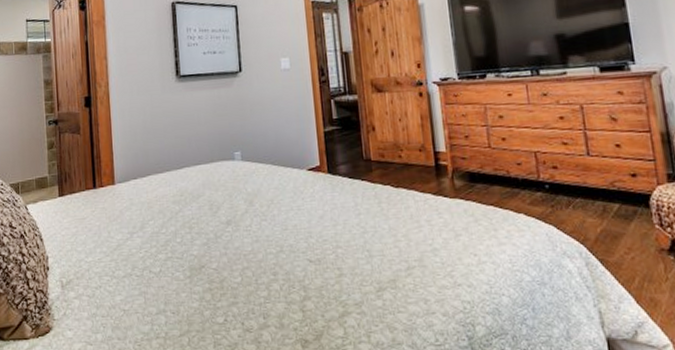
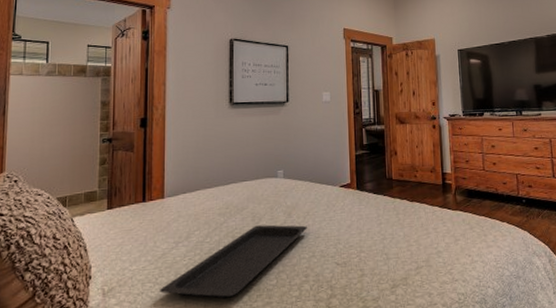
serving tray: none [118,214,274,296] -> present [160,224,308,299]

